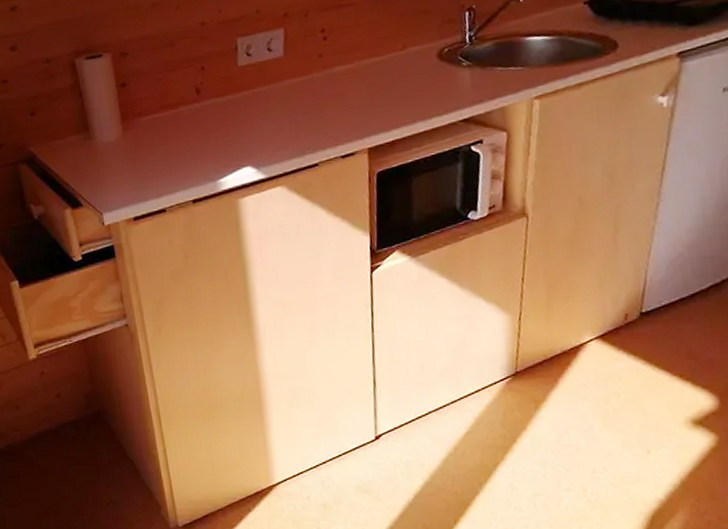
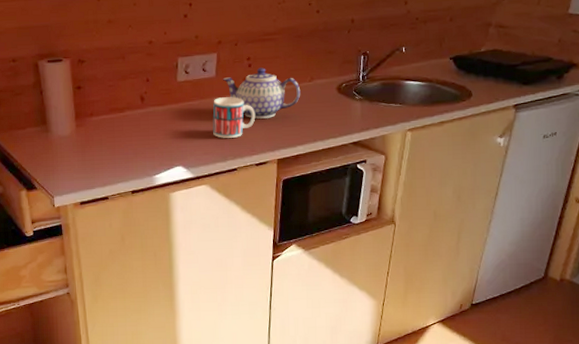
mug: none [283,78,336,129] -> present [213,97,255,138]
teapot: none [292,39,392,102] -> present [222,67,301,119]

